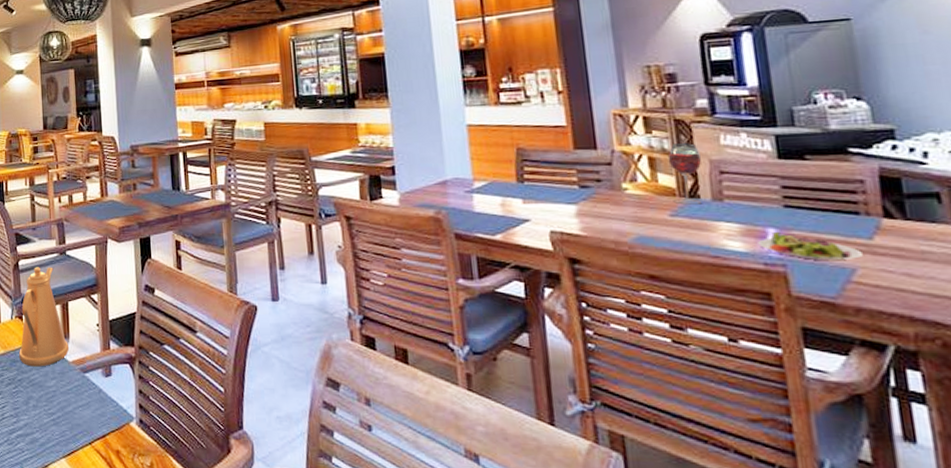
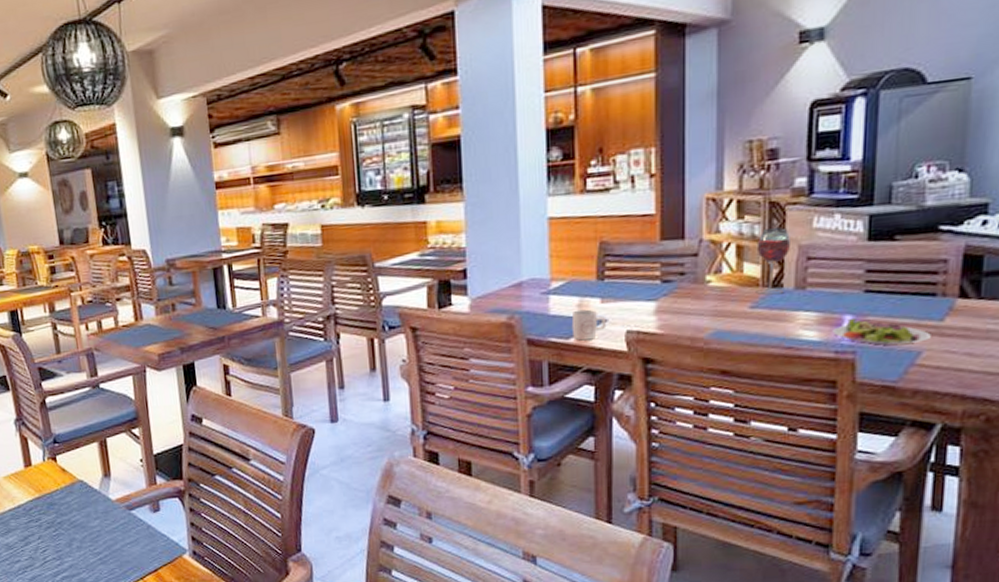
coffee pot: present [19,267,70,367] -> none [54,402,112,508]
mug: none [495,208,530,238] -> present [571,309,607,341]

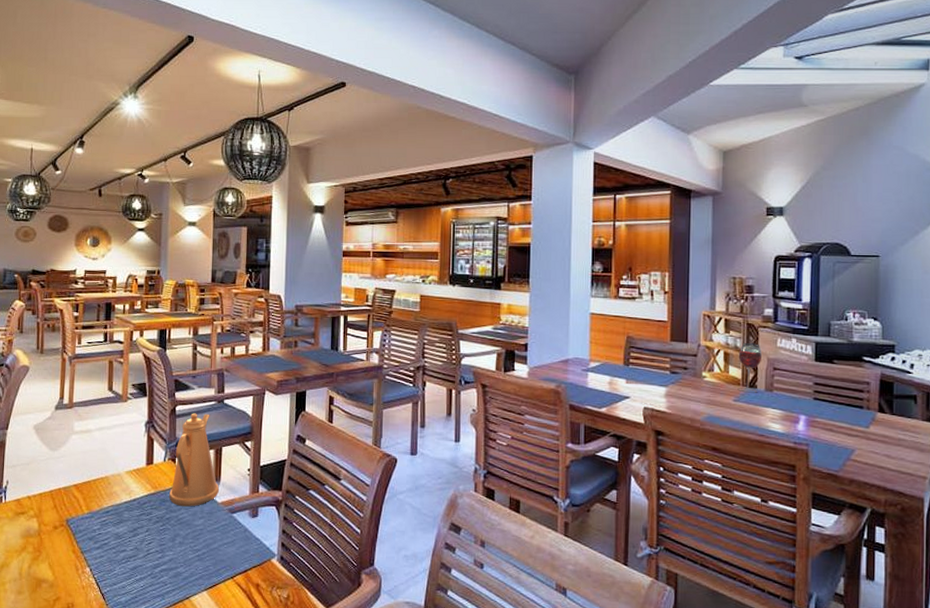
coffee pot: none [54,402,112,508] -> present [169,413,220,507]
mug: present [571,309,607,341] -> none [603,386,630,411]
salad plate: present [832,318,931,345] -> none [792,418,860,443]

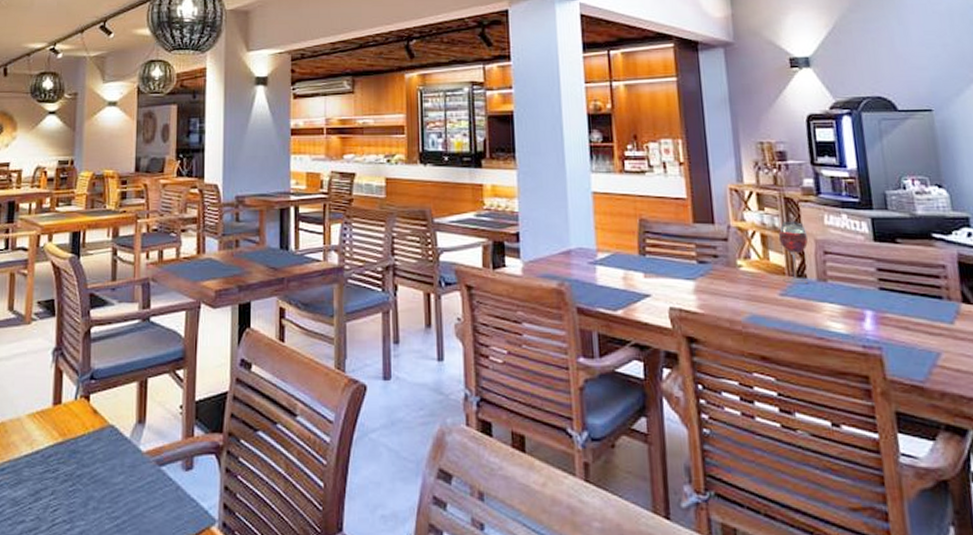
coffee pot: present [169,413,220,507] -> none [81,335,145,459]

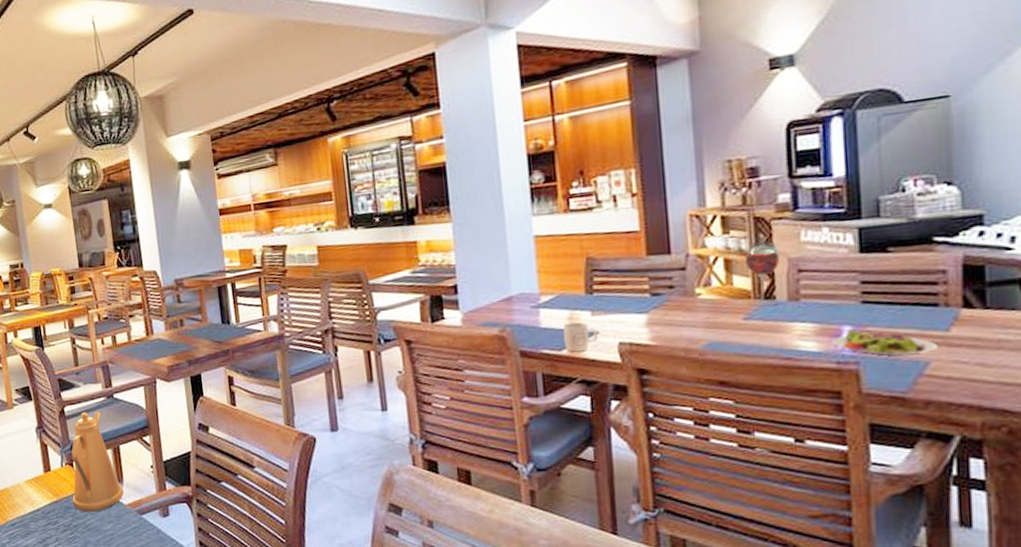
coffee pot: none [81,335,145,459] -> present [71,411,125,512]
mug: none [617,282,651,314] -> present [562,322,599,352]
salad plate: none [857,313,946,345] -> present [832,328,937,356]

